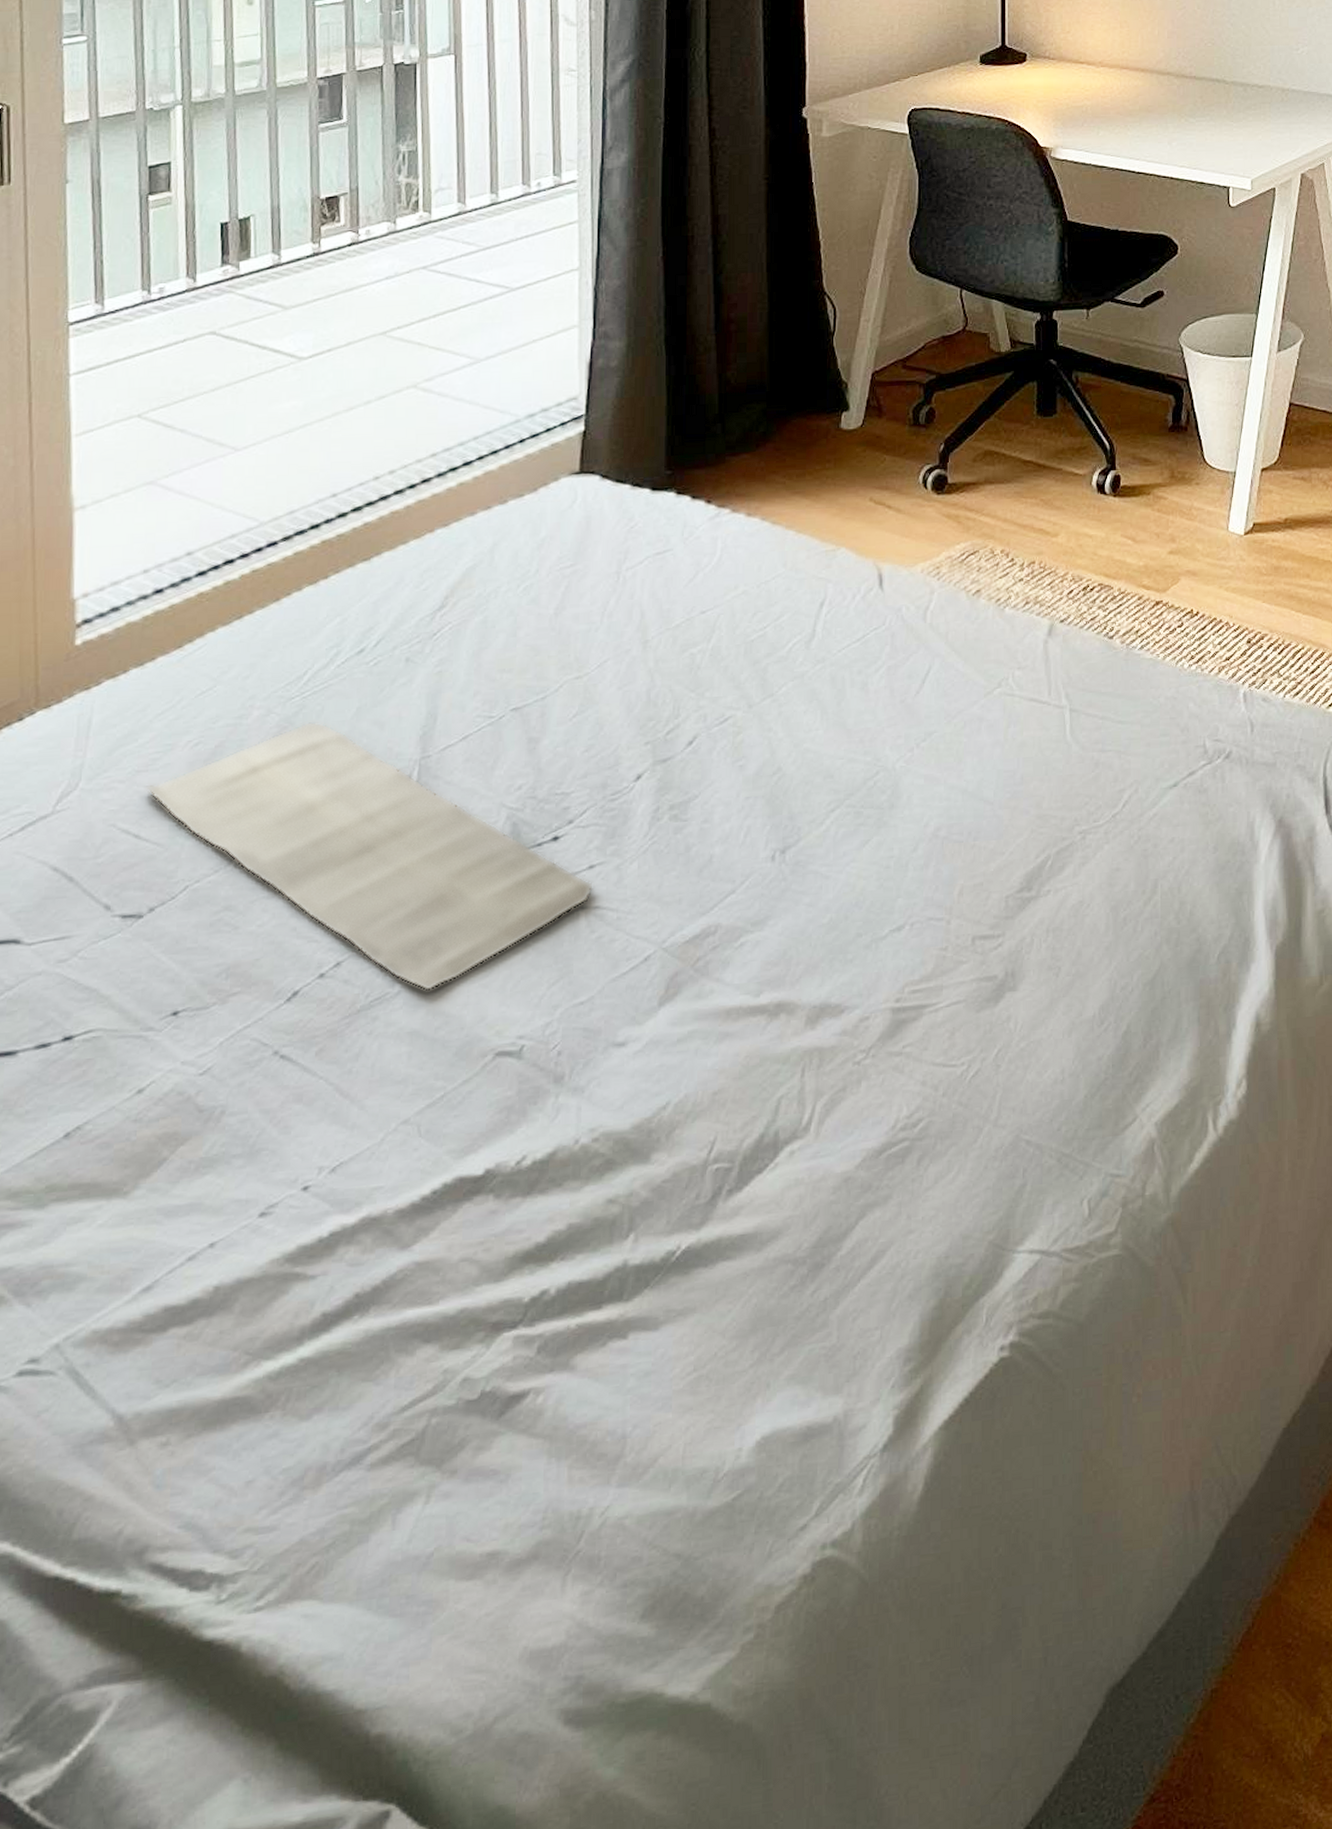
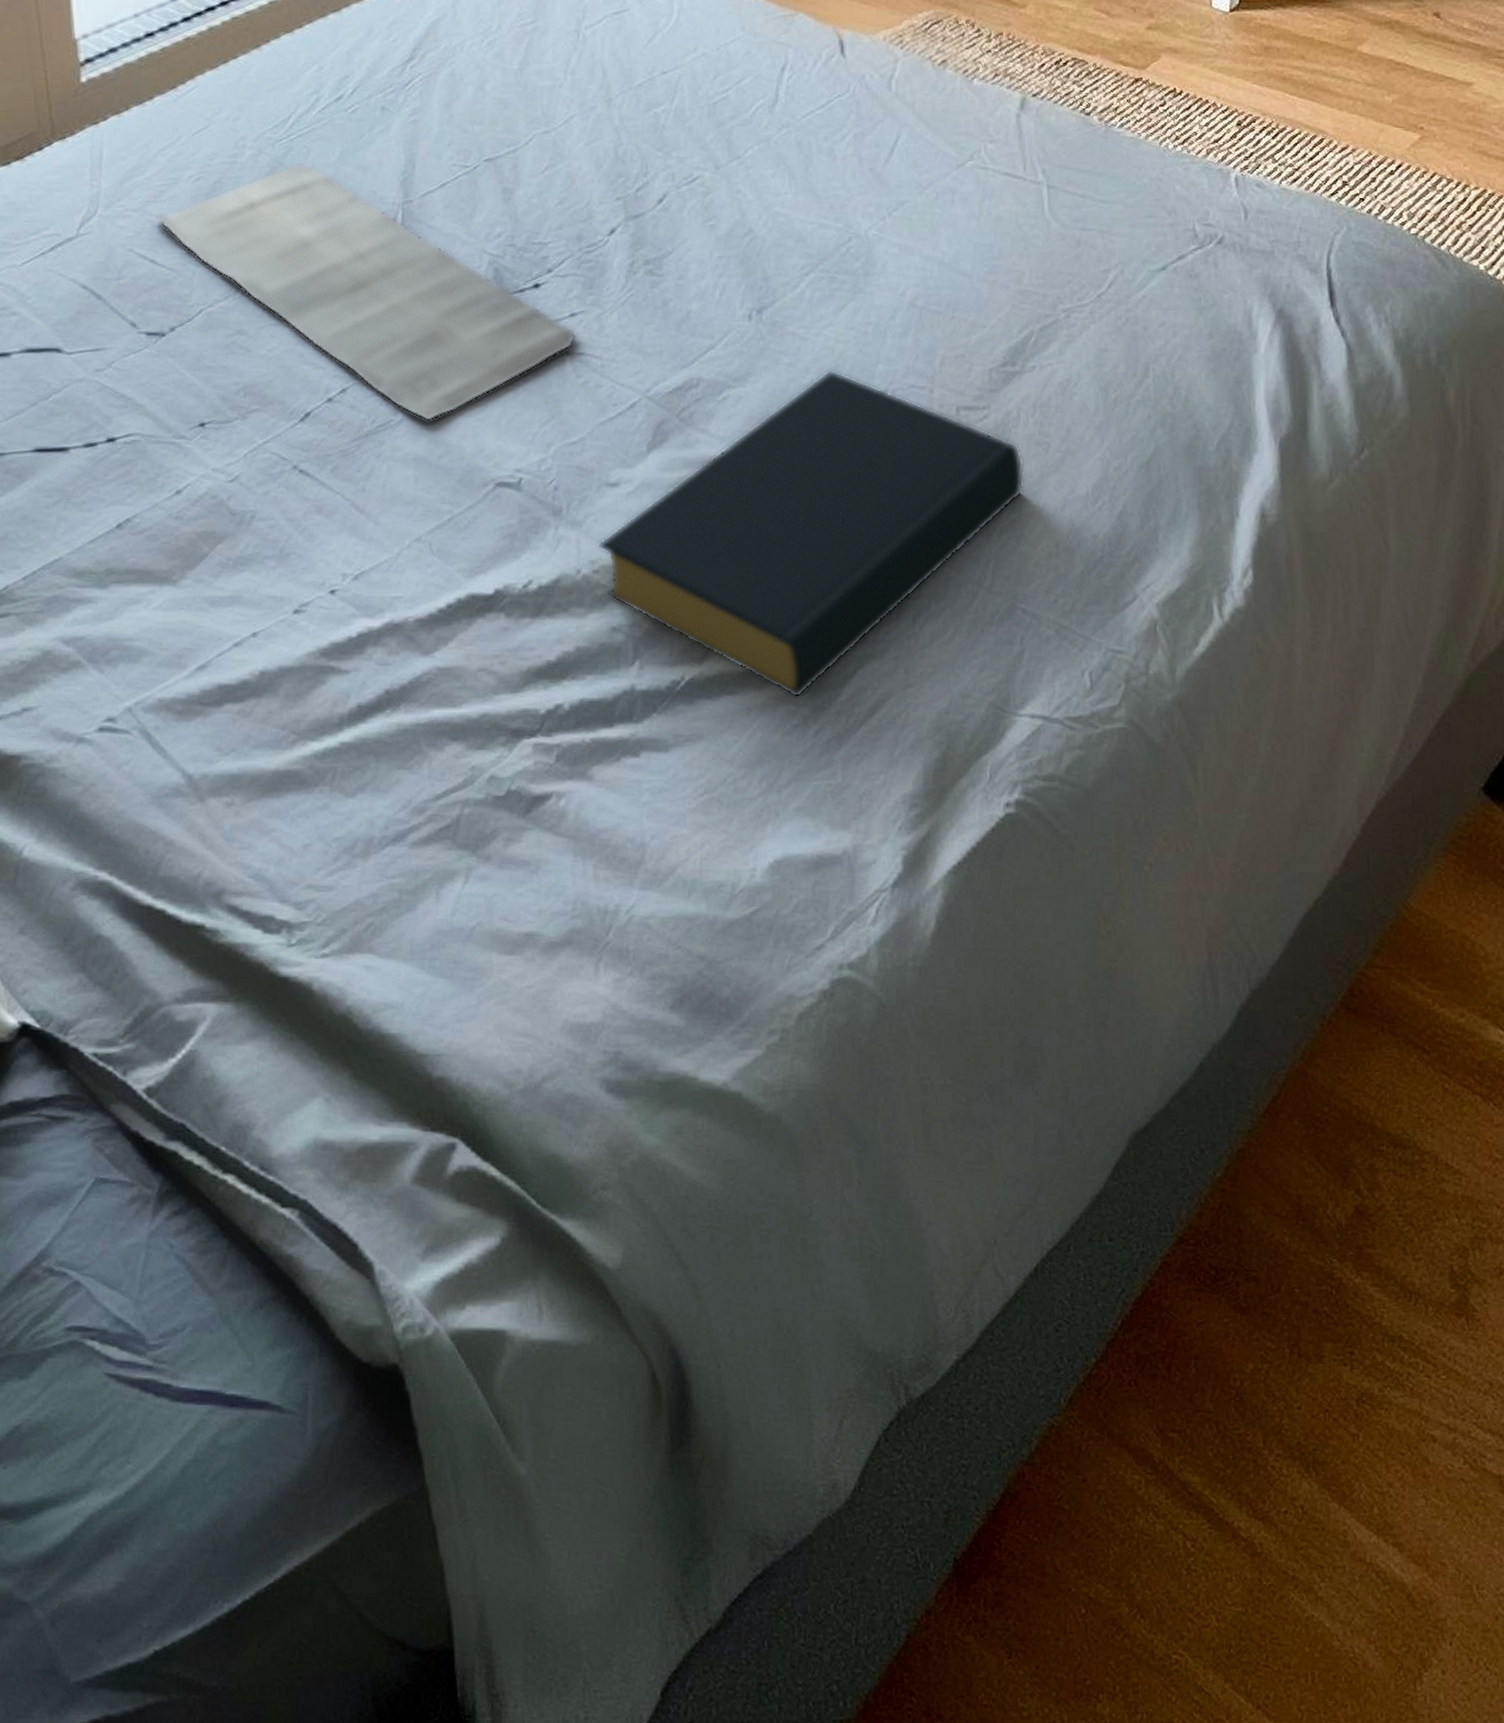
hardback book: none [600,907,1034,1257] -> present [598,370,1024,698]

